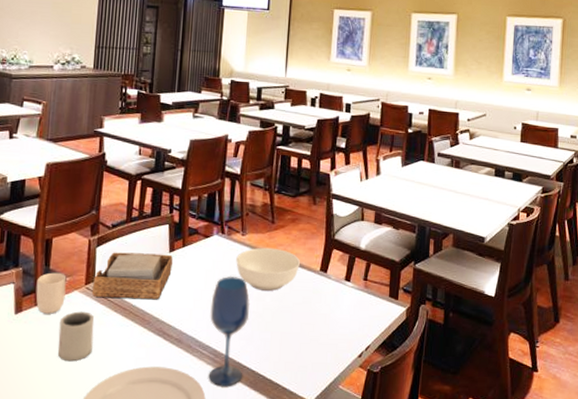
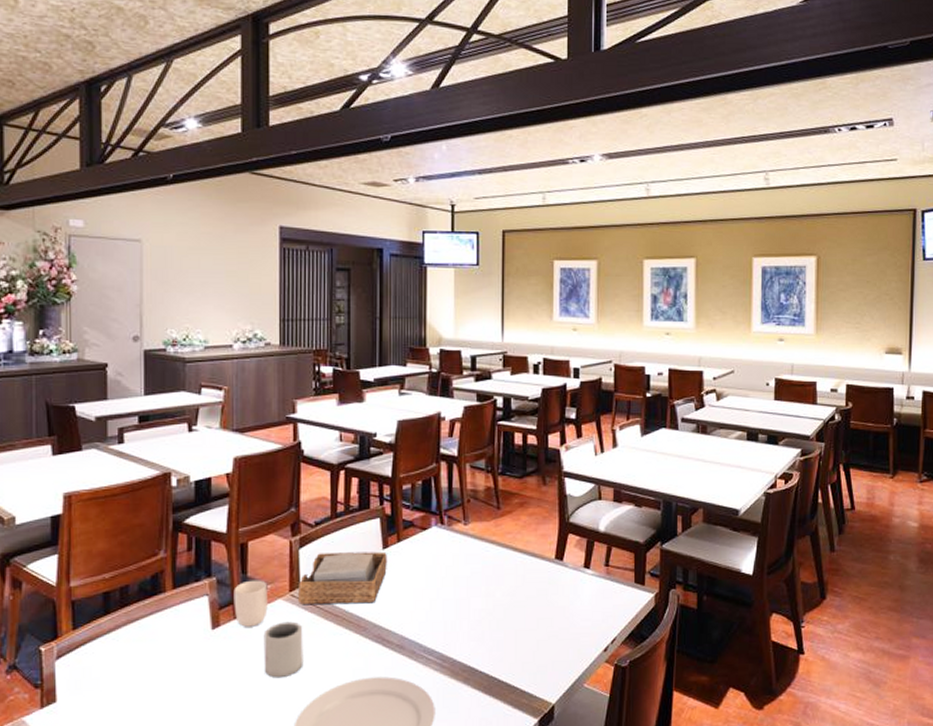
wineglass: present [208,277,251,386] -> none [434,572,479,693]
bowl: present [236,247,301,291] -> none [459,536,533,585]

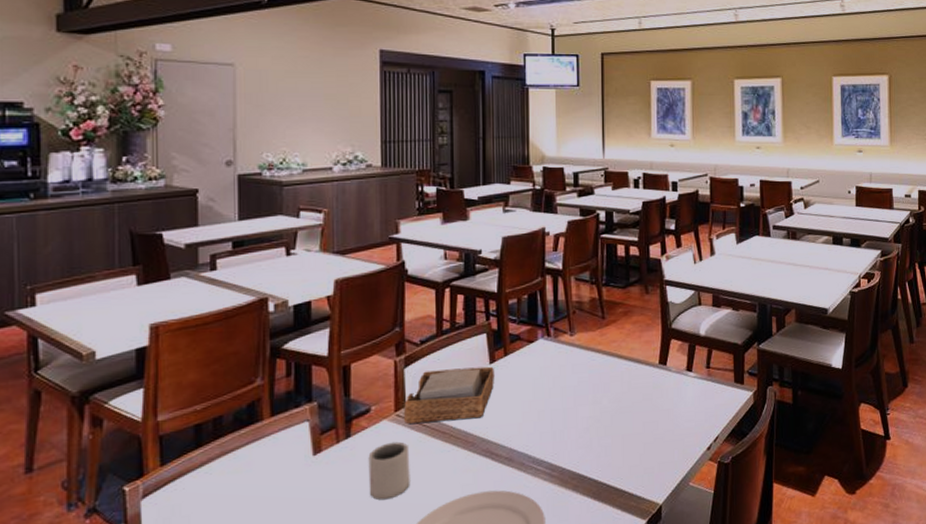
cup: present [233,580,268,627] -> none [336,402,372,451]

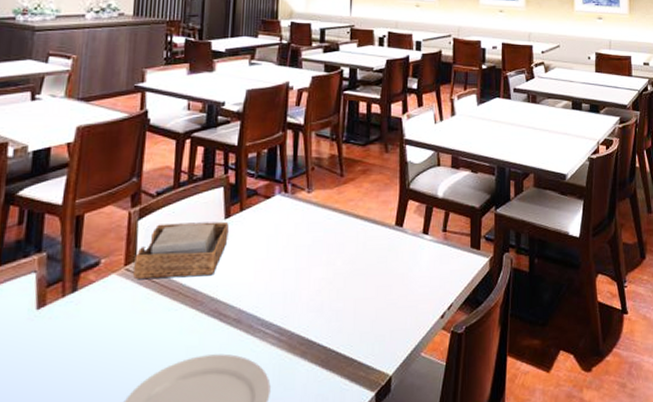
cup: present [368,441,410,500] -> none [91,297,136,361]

